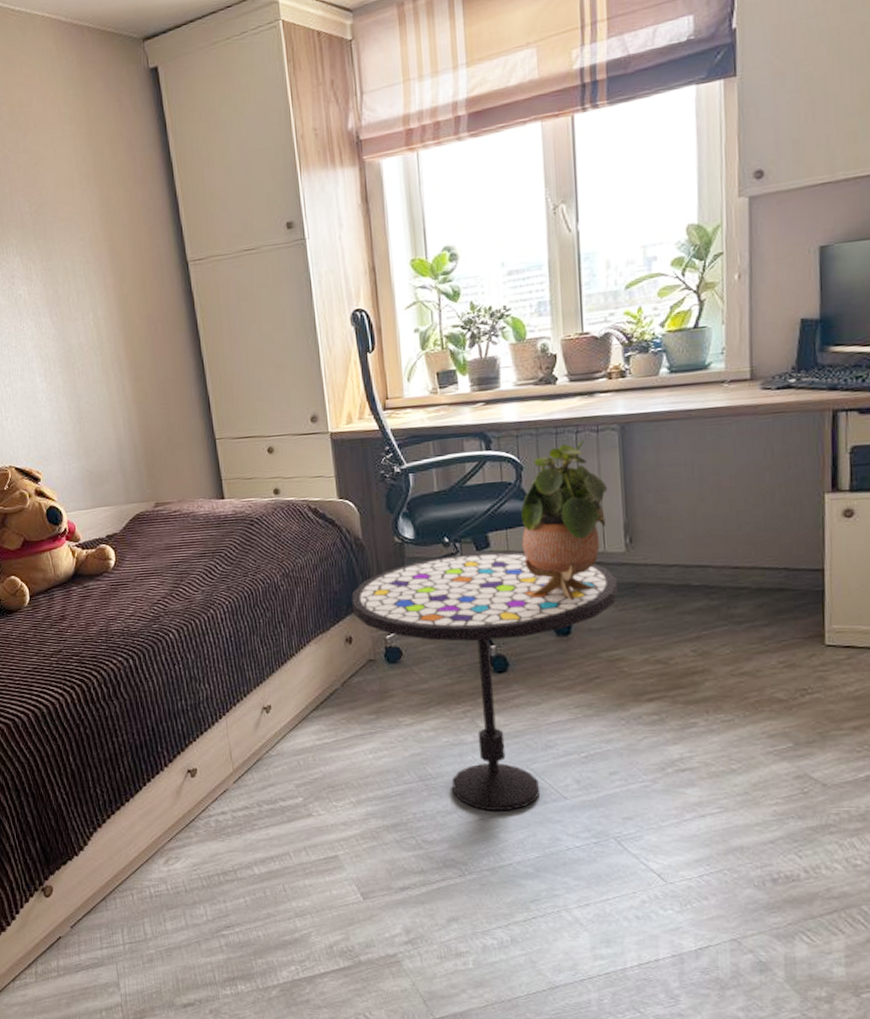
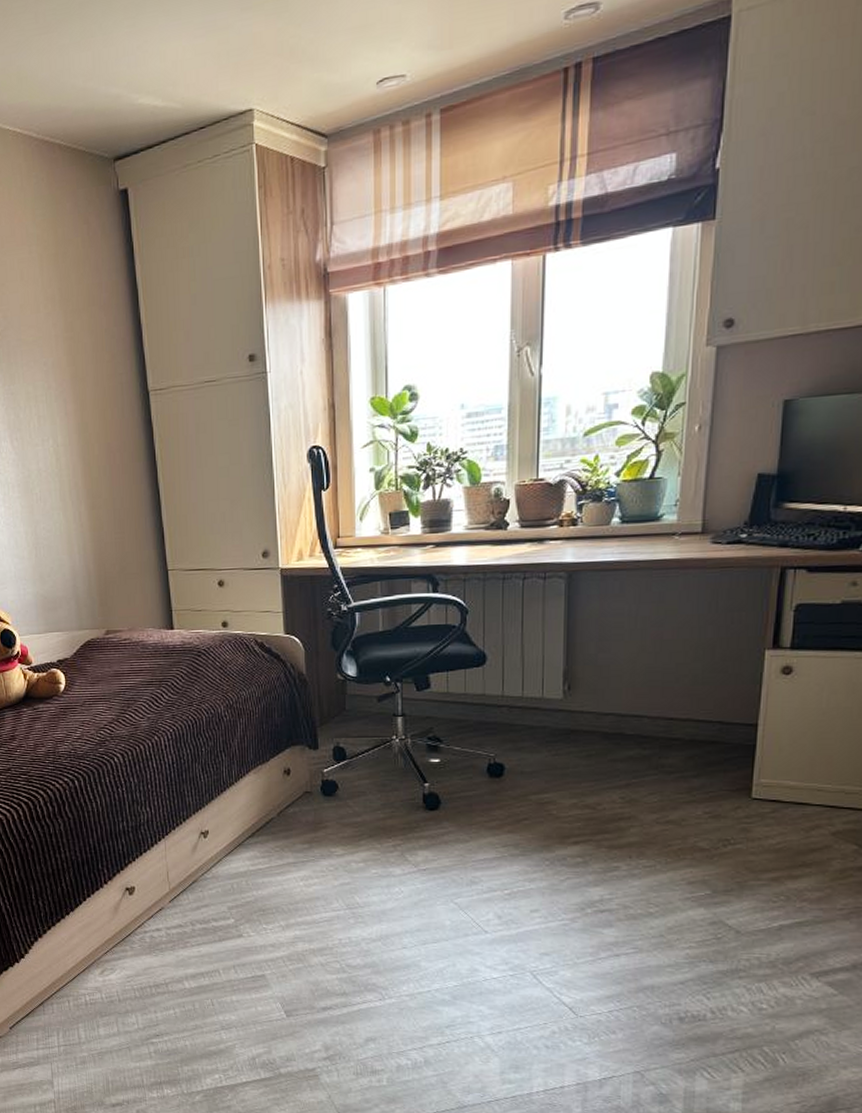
side table: present [351,551,618,812] -> none [292,693,552,942]
potted plant: present [521,439,607,601] -> none [461,586,549,744]

